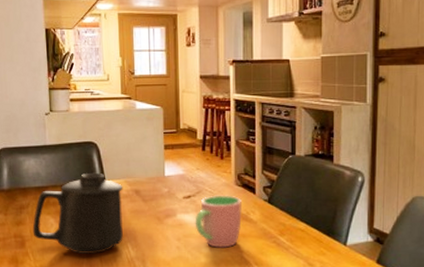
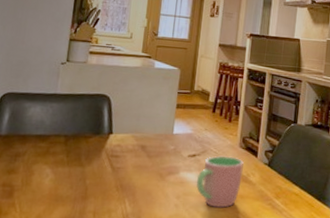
mug: present [32,172,123,254] -> none [24,124,130,208]

